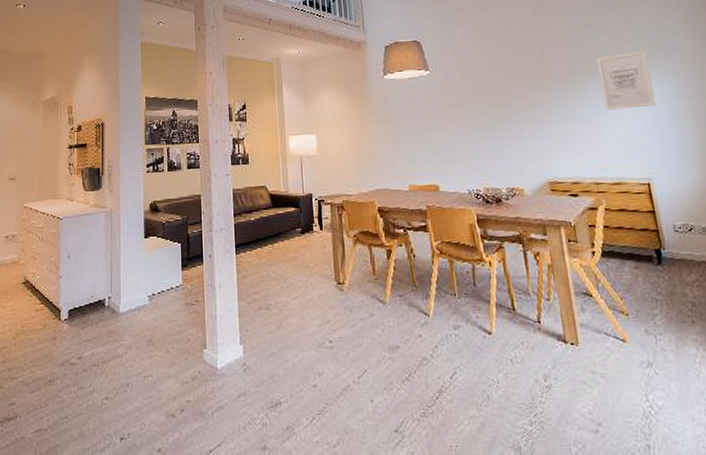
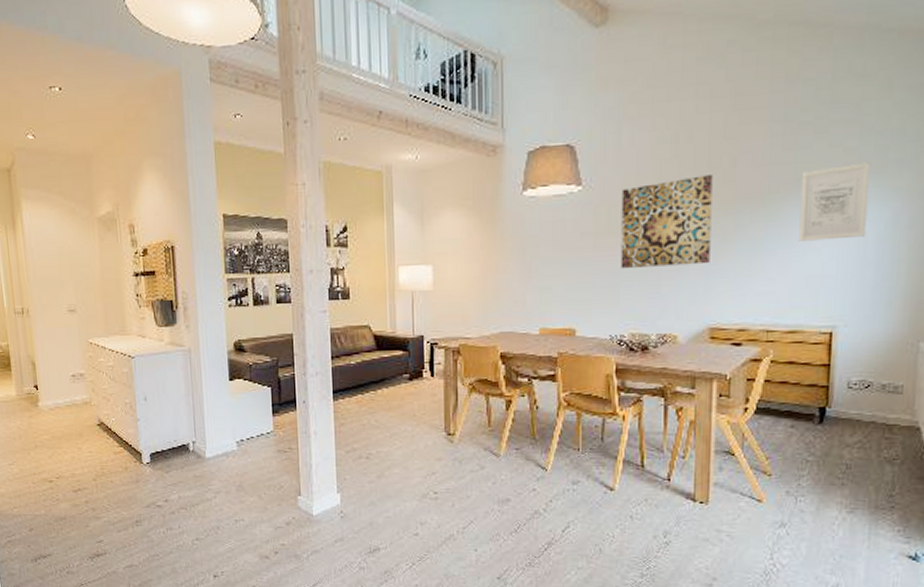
wall art: none [460,61,539,135] -> present [620,175,713,269]

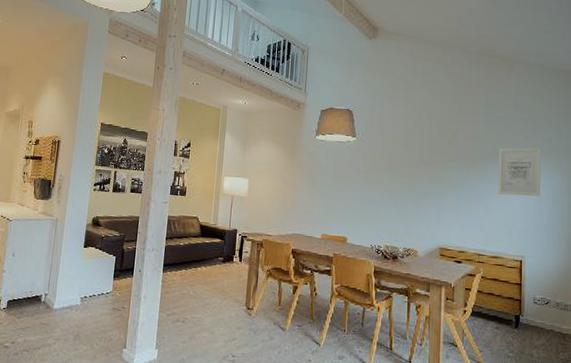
wall art: present [620,175,713,269] -> none [380,141,442,202]

